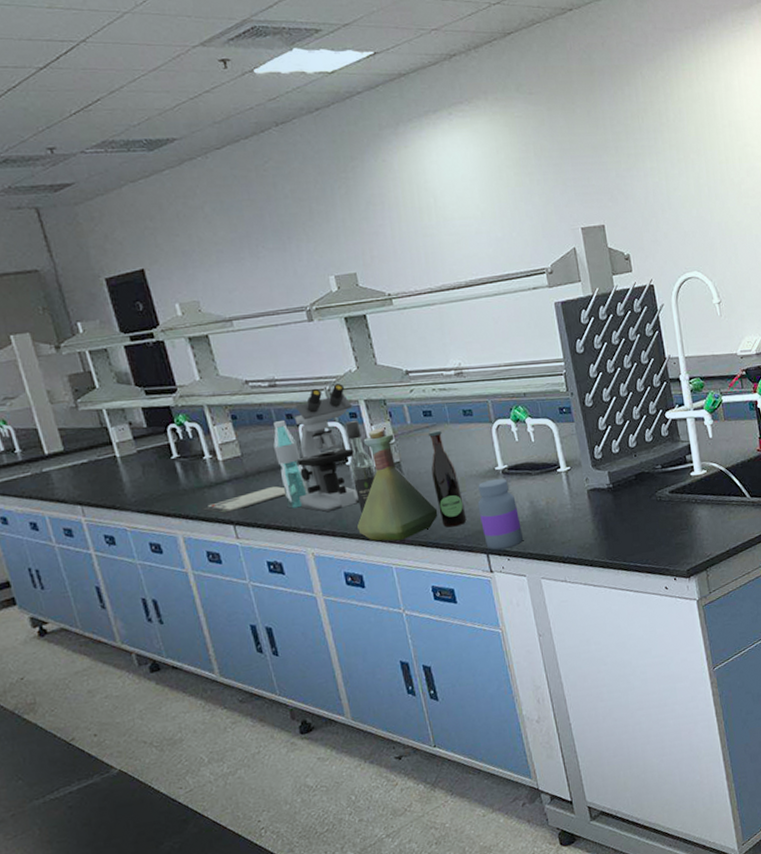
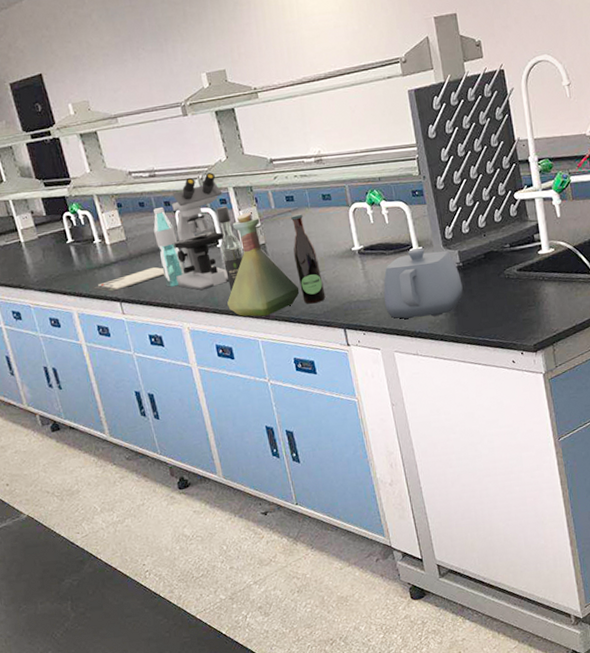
jar: present [477,478,524,551] -> none [336,258,378,326]
container: none [529,467,614,544] -> present [383,247,463,320]

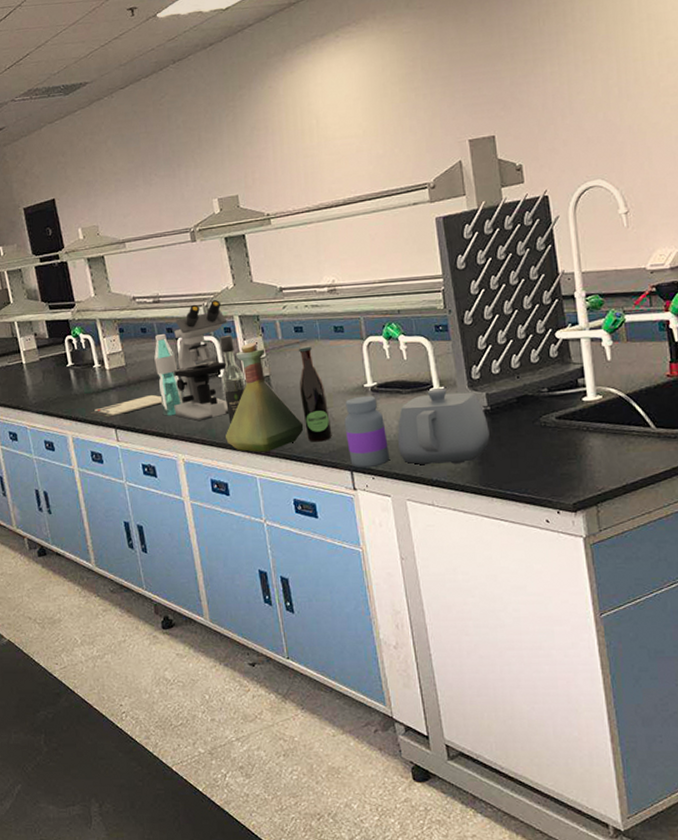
jar: none [336,258,378,326] -> present [344,395,390,468]

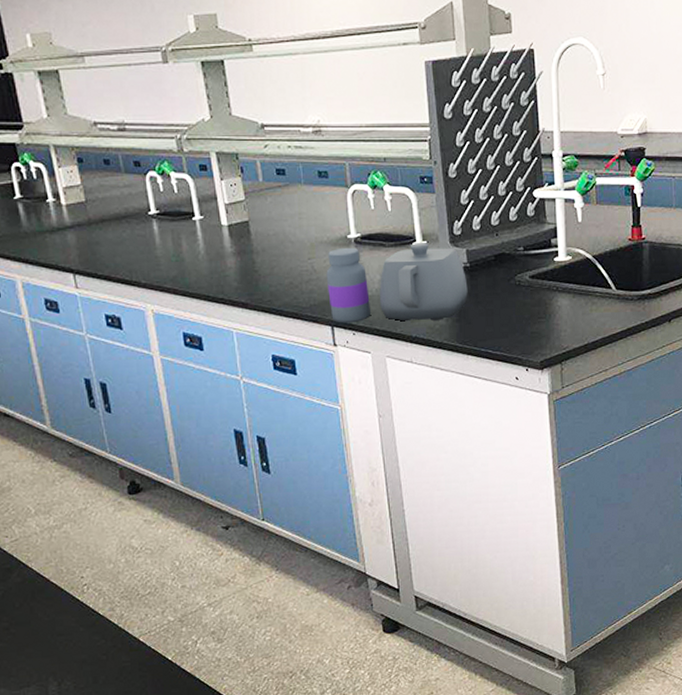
clipboard: present [89,394,162,419] -> none [42,236,128,262]
water bottle: present [154,334,185,416] -> none [119,168,154,262]
microscope: present [174,300,229,422] -> none [142,133,204,269]
bottle: present [220,334,246,425] -> none [194,173,223,273]
flask: present [226,342,304,452] -> none [200,183,284,304]
bottle: present [299,346,332,442] -> none [280,191,314,295]

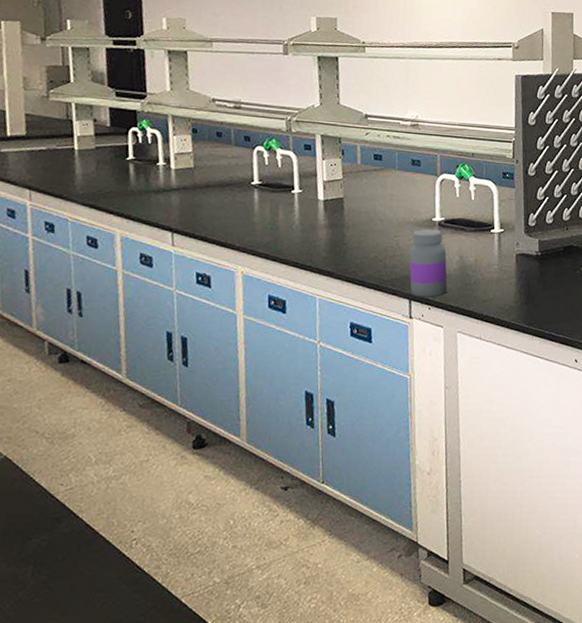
container: present [380,242,468,322] -> none [456,229,538,302]

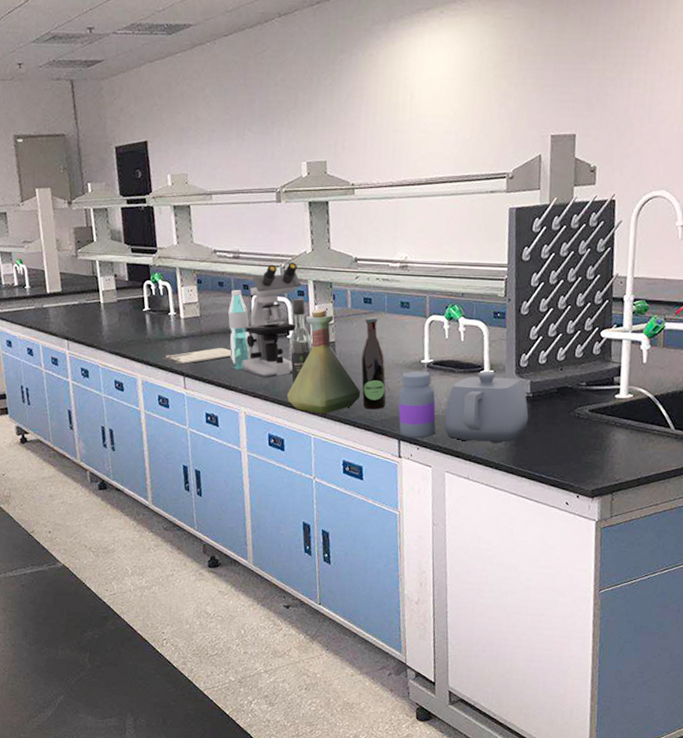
clipboard: none [144,201,228,221] -> present [160,347,231,366]
water bottle: none [226,141,253,226] -> present [228,290,253,370]
microscope: none [240,116,309,235] -> present [242,262,302,378]
flask: none [290,163,370,273] -> present [287,308,361,414]
bottle: none [294,152,319,242] -> present [289,298,312,384]
bottle: none [370,174,397,269] -> present [361,317,386,410]
container: none [456,229,538,302] -> present [445,371,529,444]

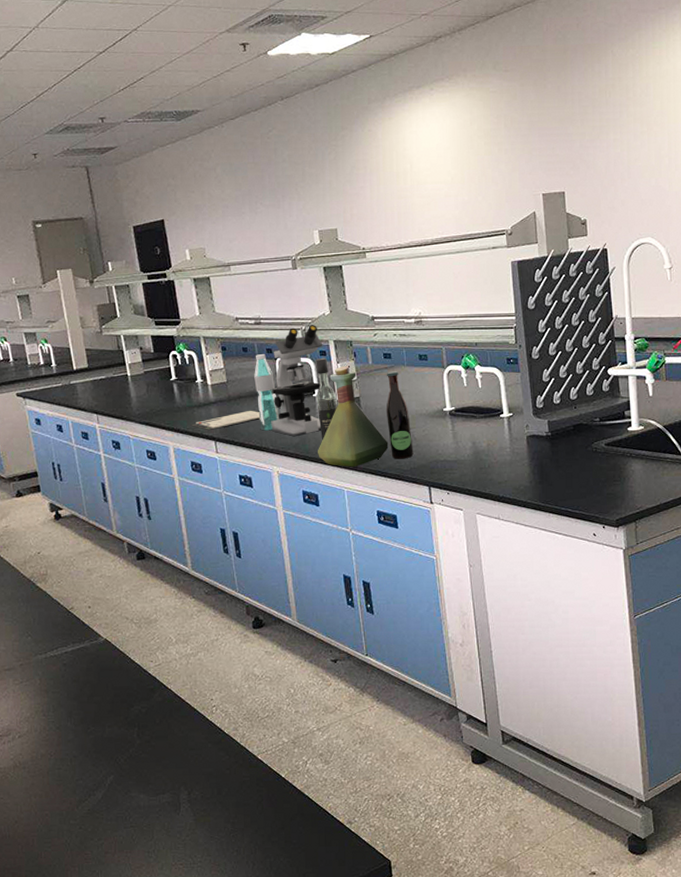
jar: present [398,371,436,439] -> none [425,419,464,484]
container: present [445,371,529,444] -> none [471,414,549,483]

